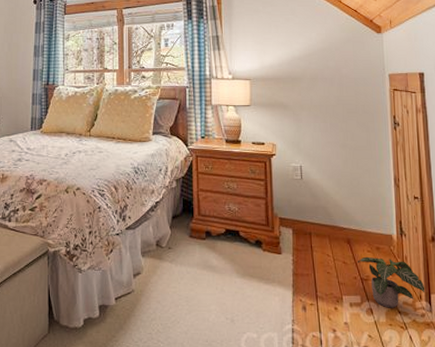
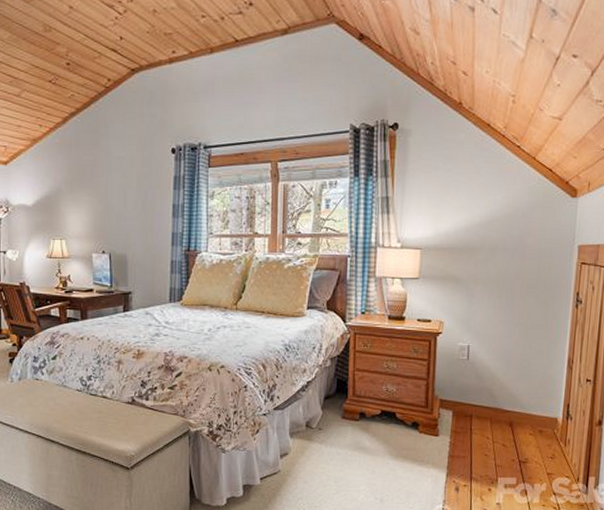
potted plant: present [357,256,425,308] -> none [517,439,584,490]

